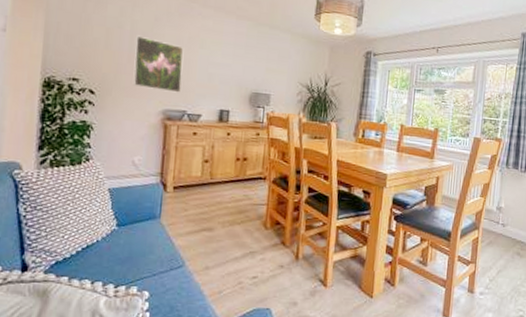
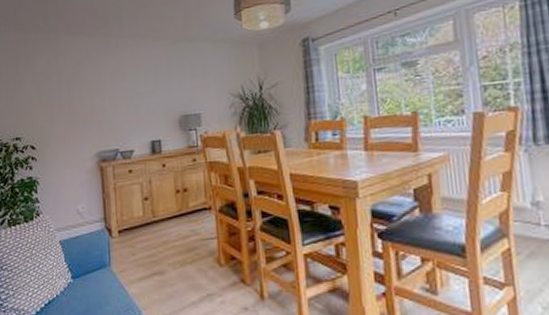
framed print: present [133,35,184,93] -> none [62,83,110,134]

